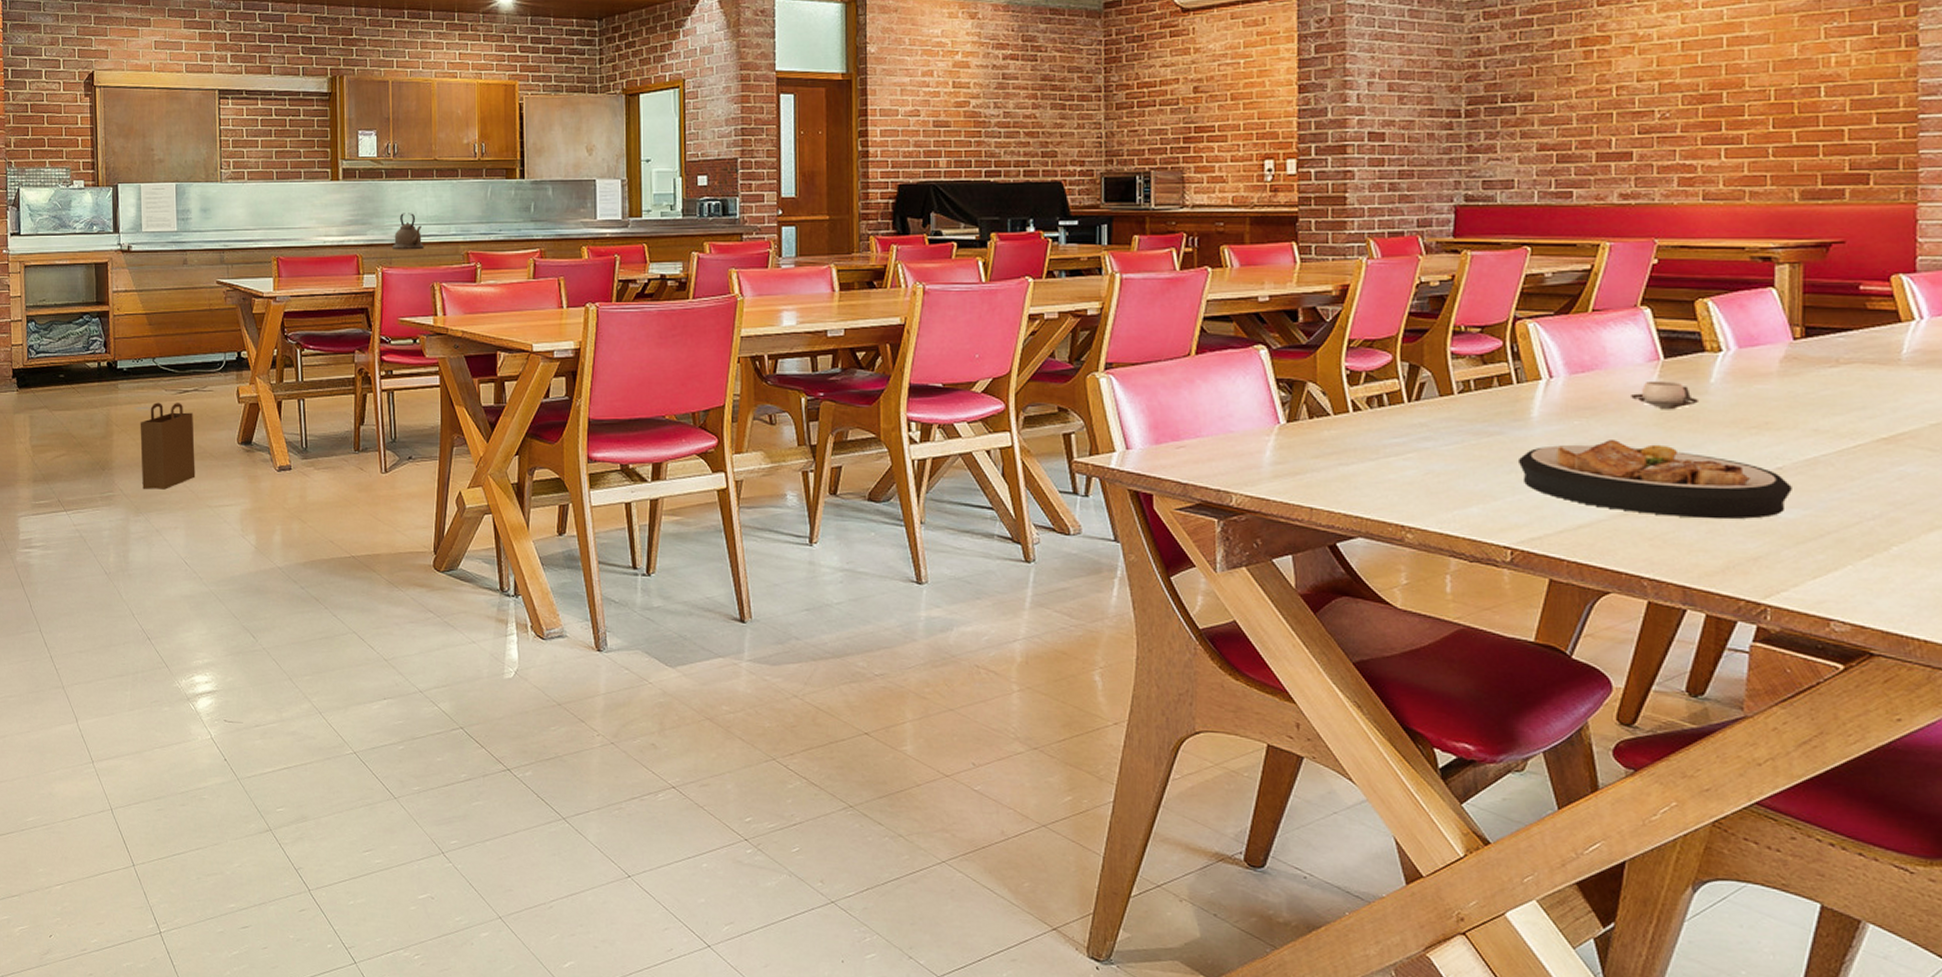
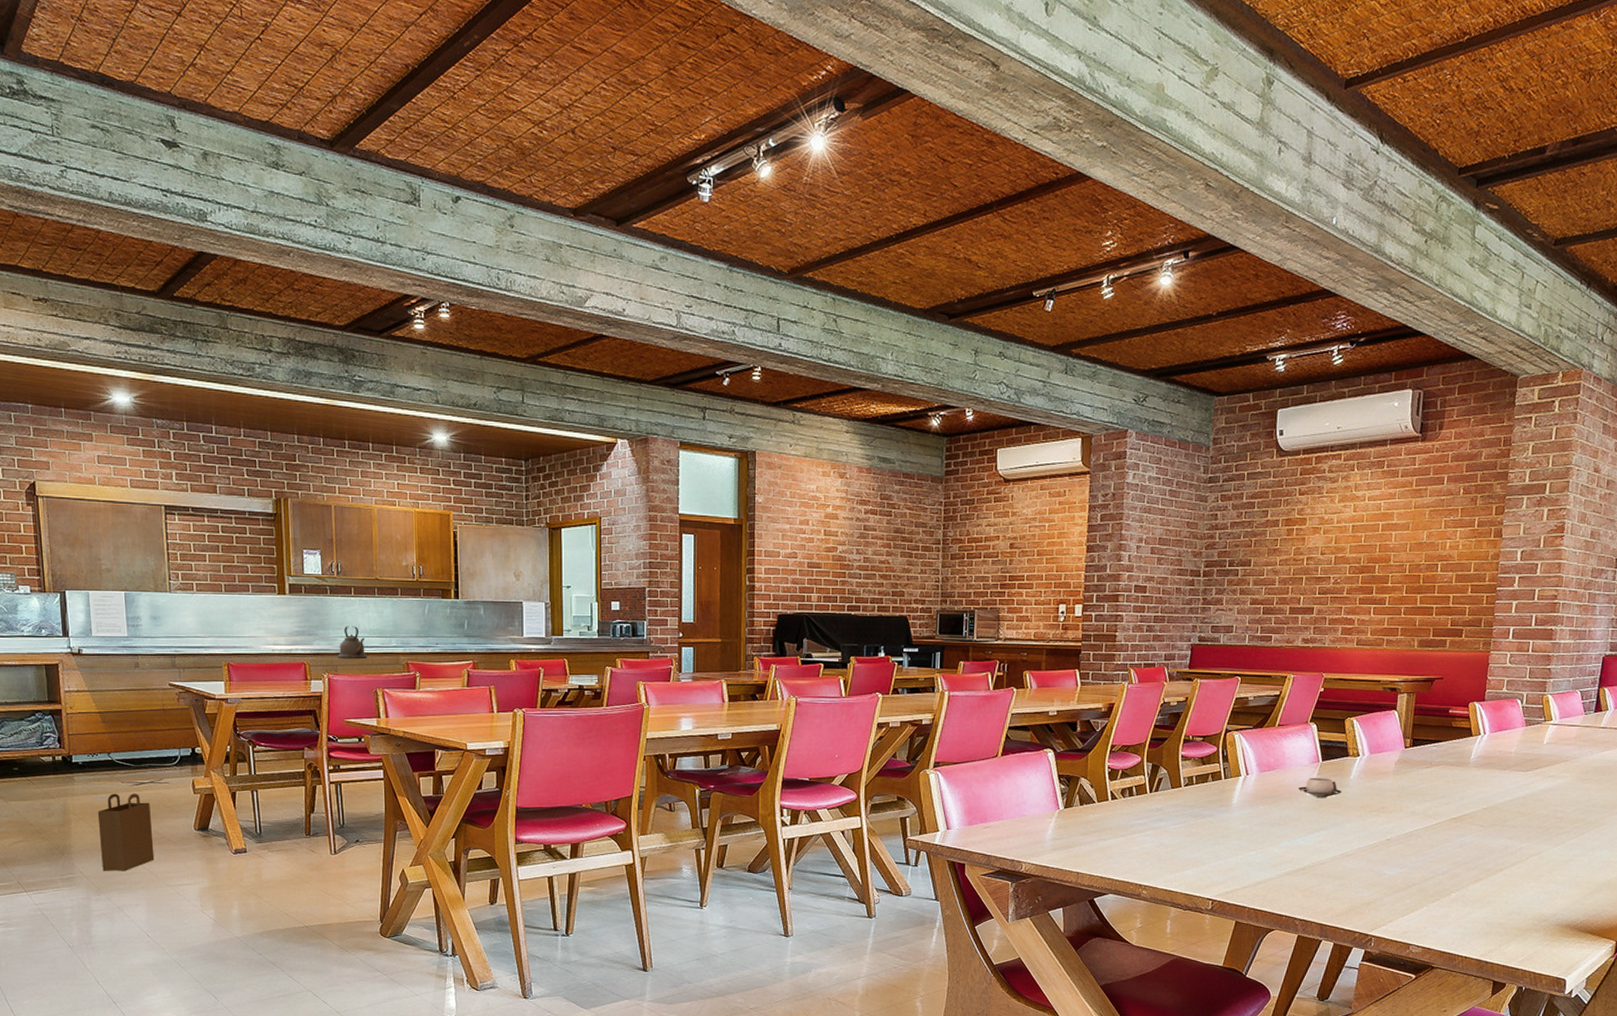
plate: present [1517,440,1792,520] -> none [1221,820,1395,876]

